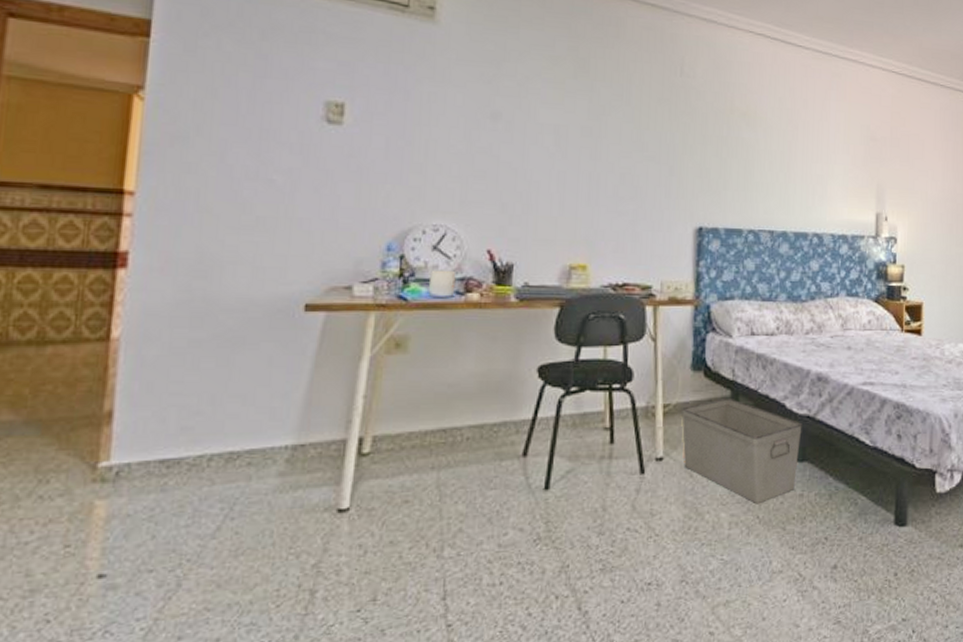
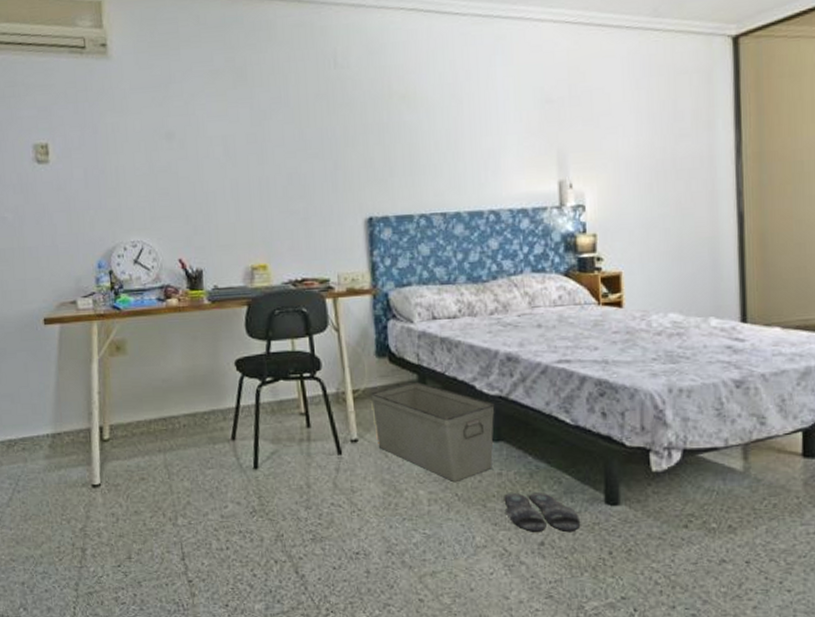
mug: present [428,270,456,299] -> none [134,280,157,306]
slippers: none [802,514,872,555] -> present [504,492,581,533]

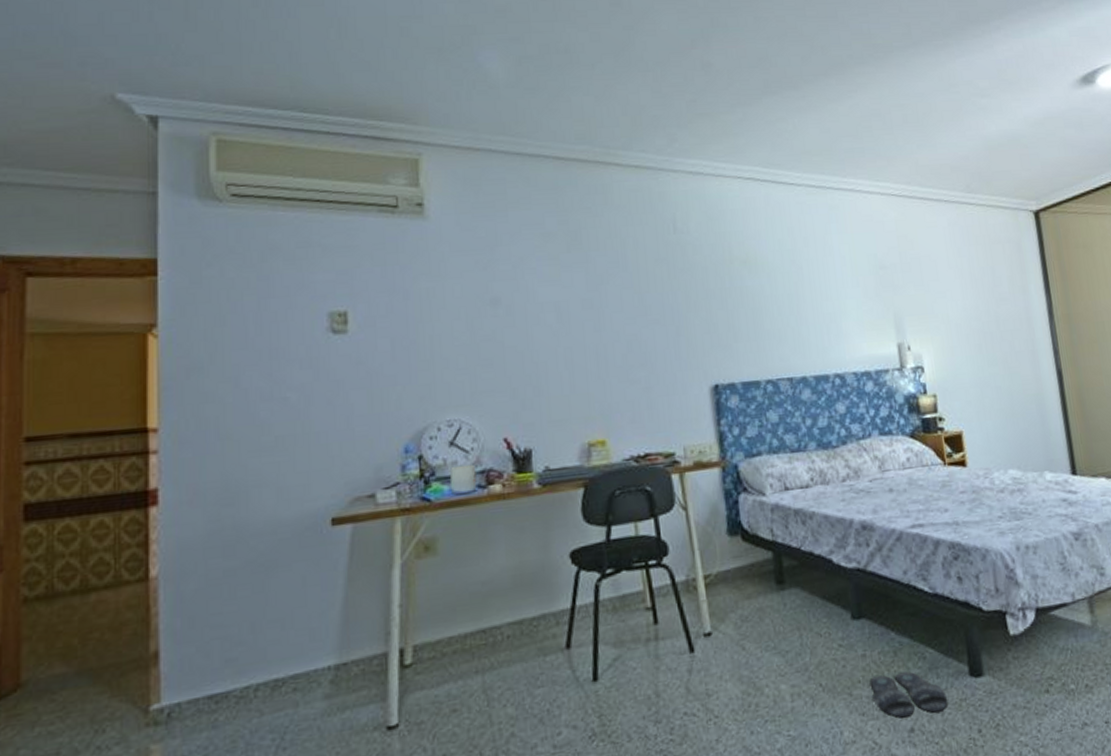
mug: none [134,280,157,306] -> present [449,464,477,495]
storage bin: present [371,381,495,483] -> none [724,559,856,671]

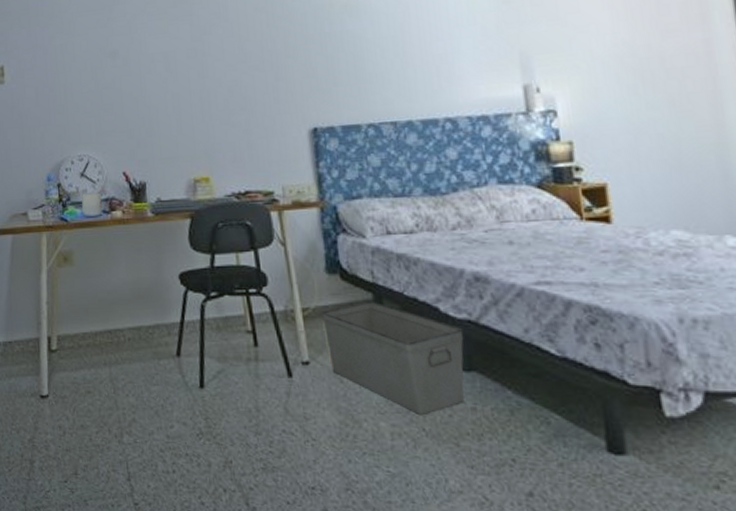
storage bin: none [724,559,856,671] -> present [322,301,464,416]
slippers: present [869,671,948,719] -> none [480,432,578,484]

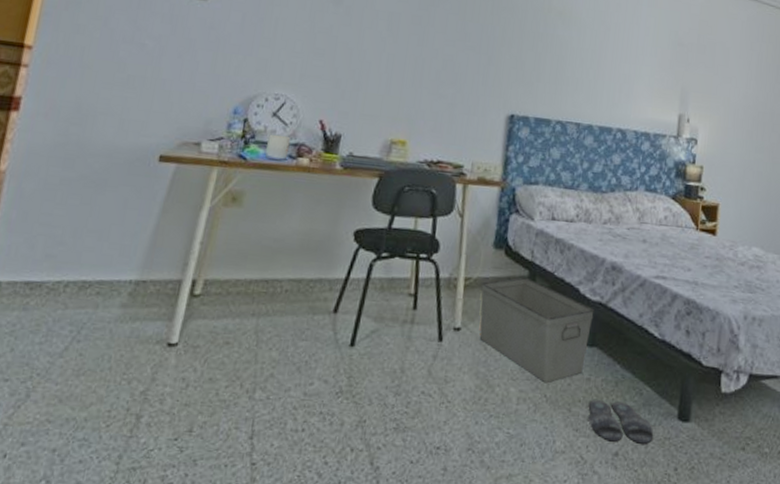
slippers: none [480,432,578,484] -> present [587,400,654,445]

